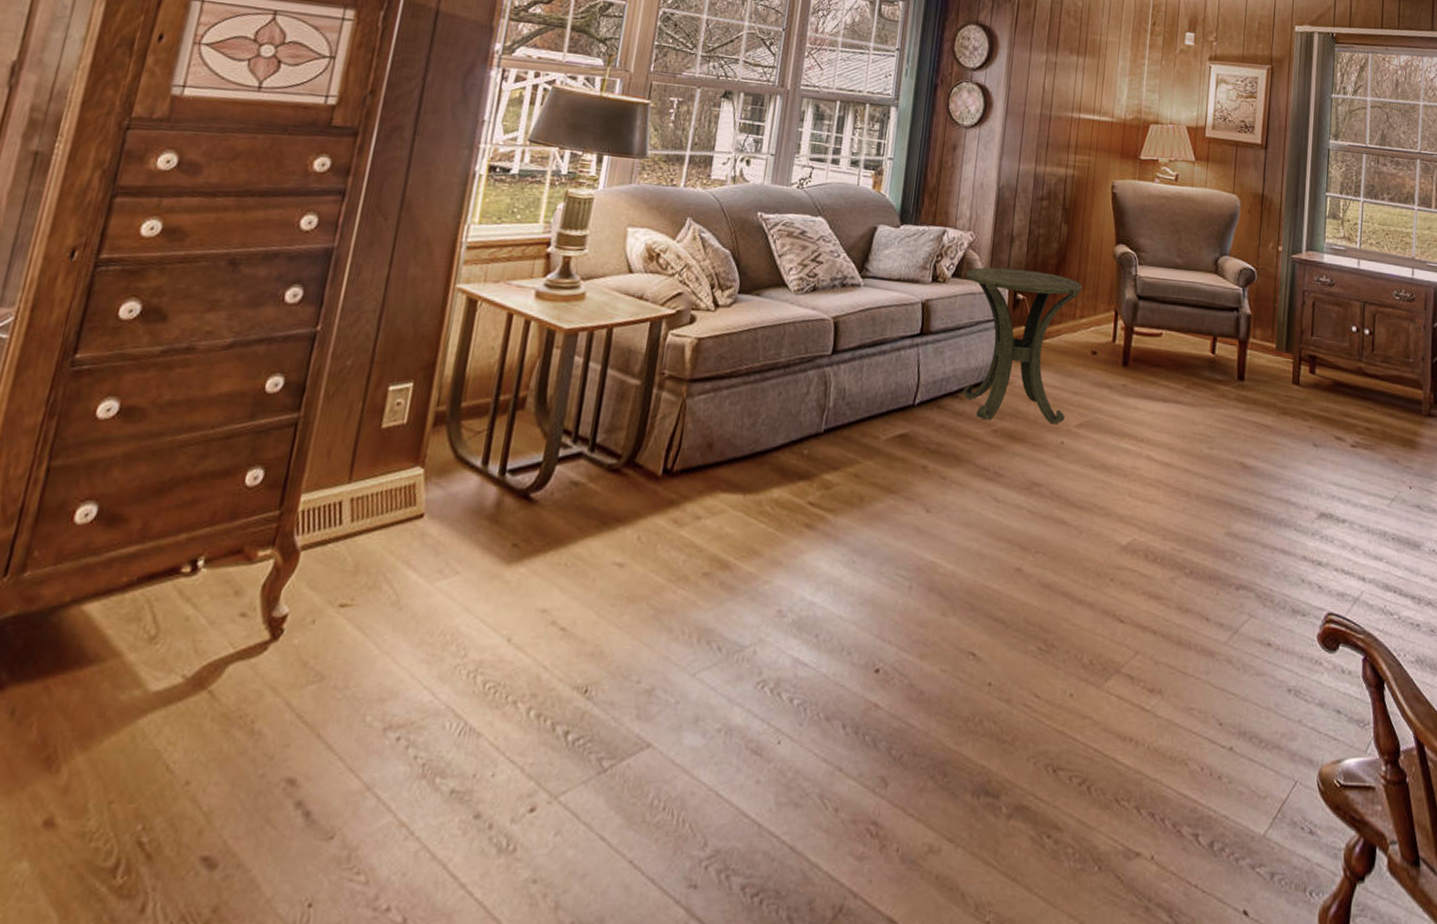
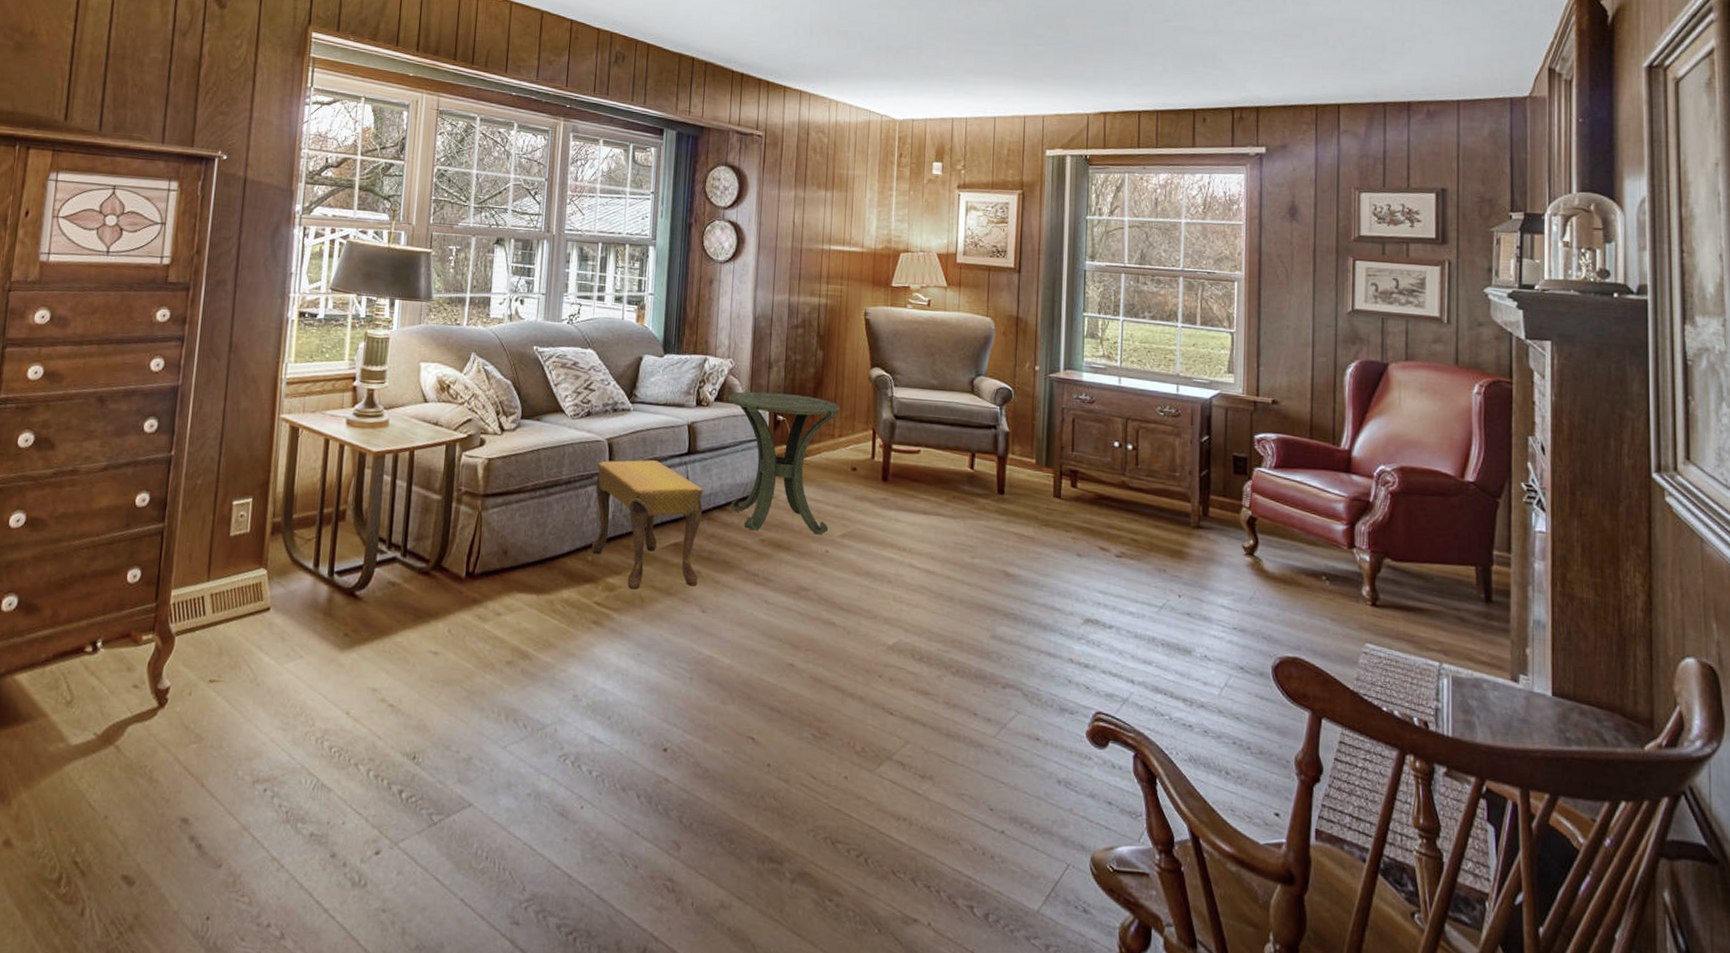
footstool: none [808,340,935,487] -> present [591,459,704,590]

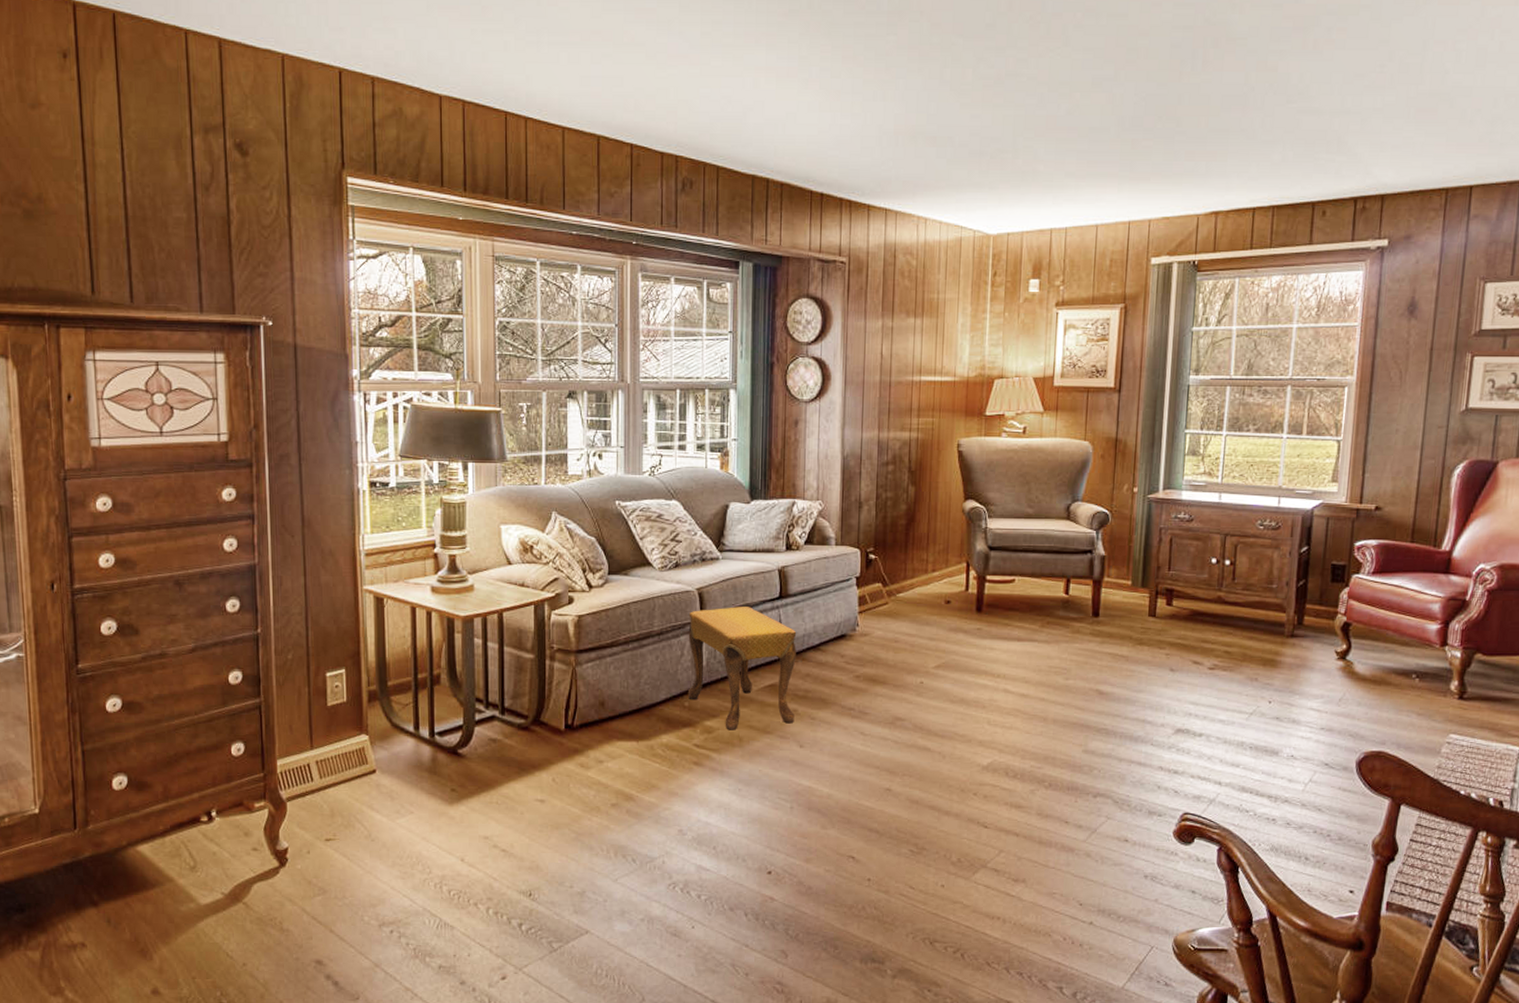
side table: present [727,391,839,535] -> none [817,532,932,668]

